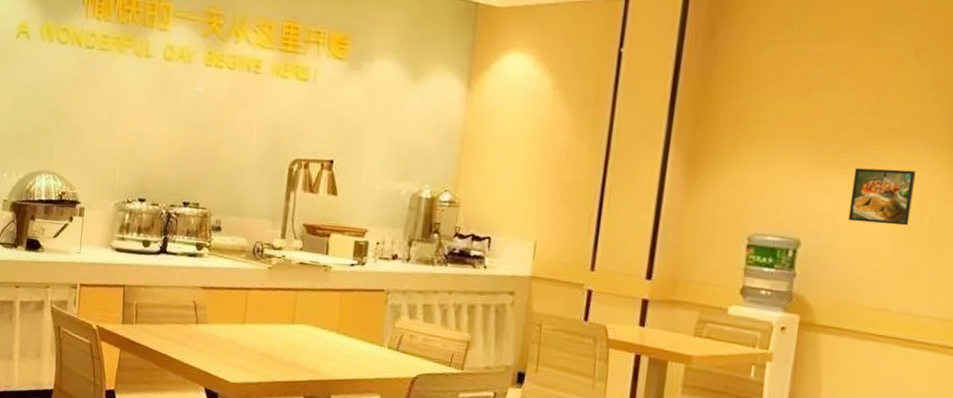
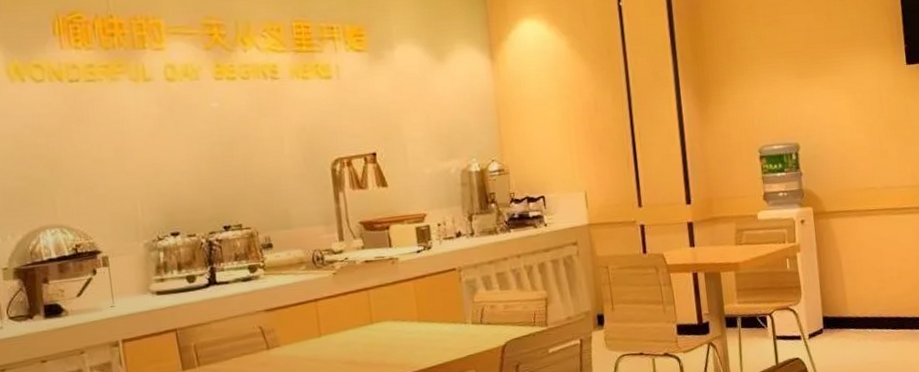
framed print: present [848,167,916,226] -> none [825,70,874,120]

